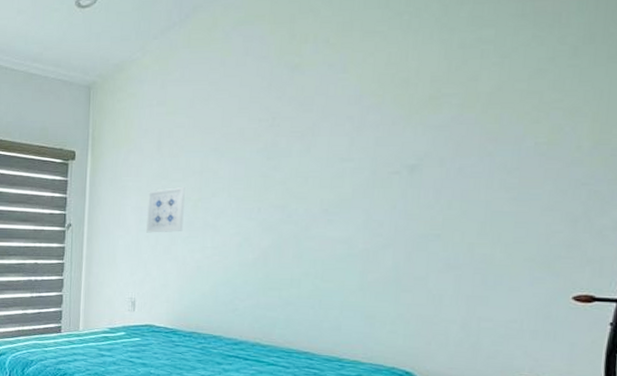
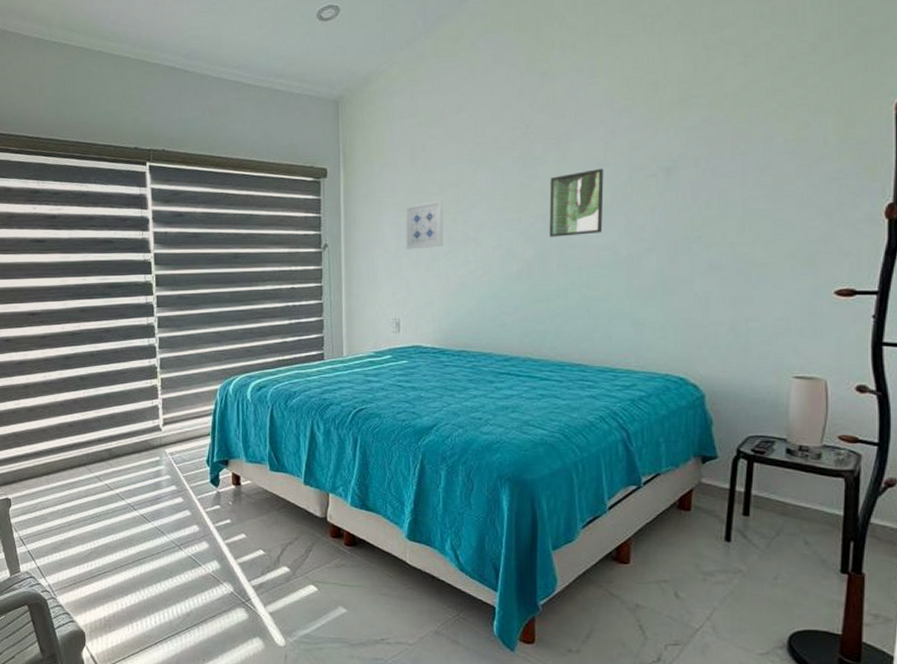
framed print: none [287,162,347,229] -> present [549,168,604,237]

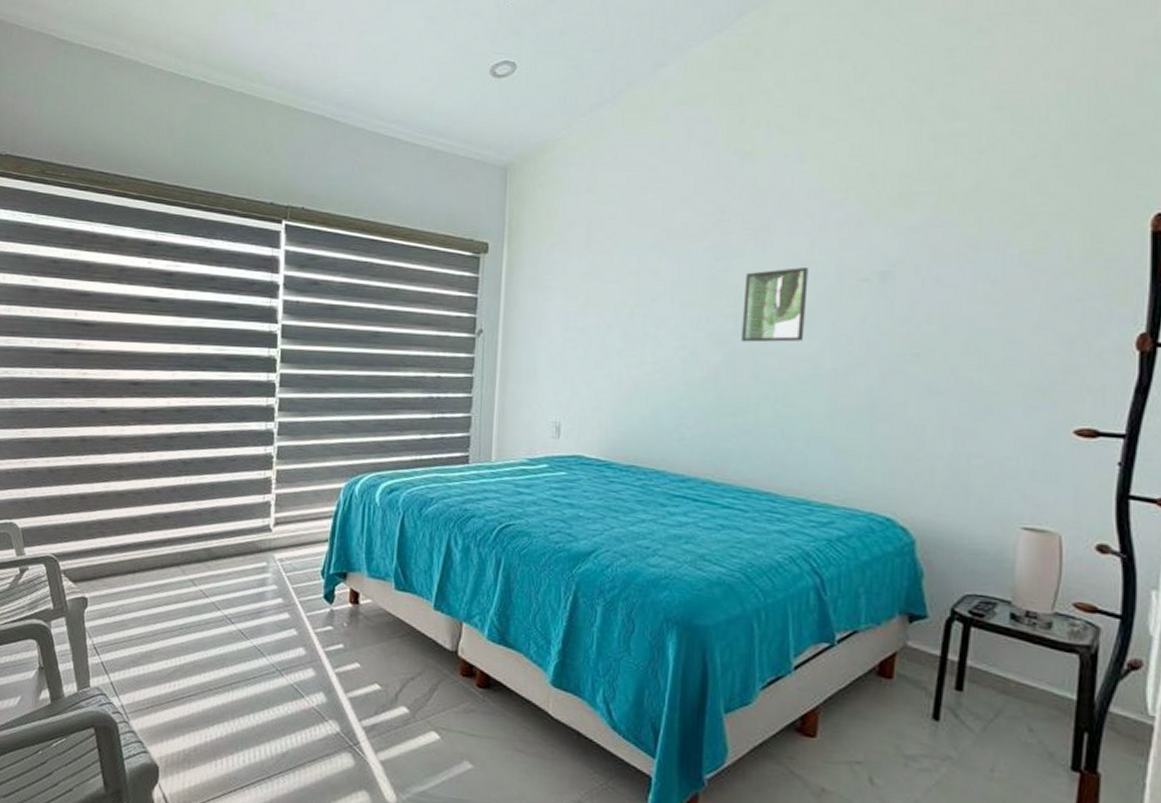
wall art: present [406,199,443,250] -> none [574,288,620,344]

